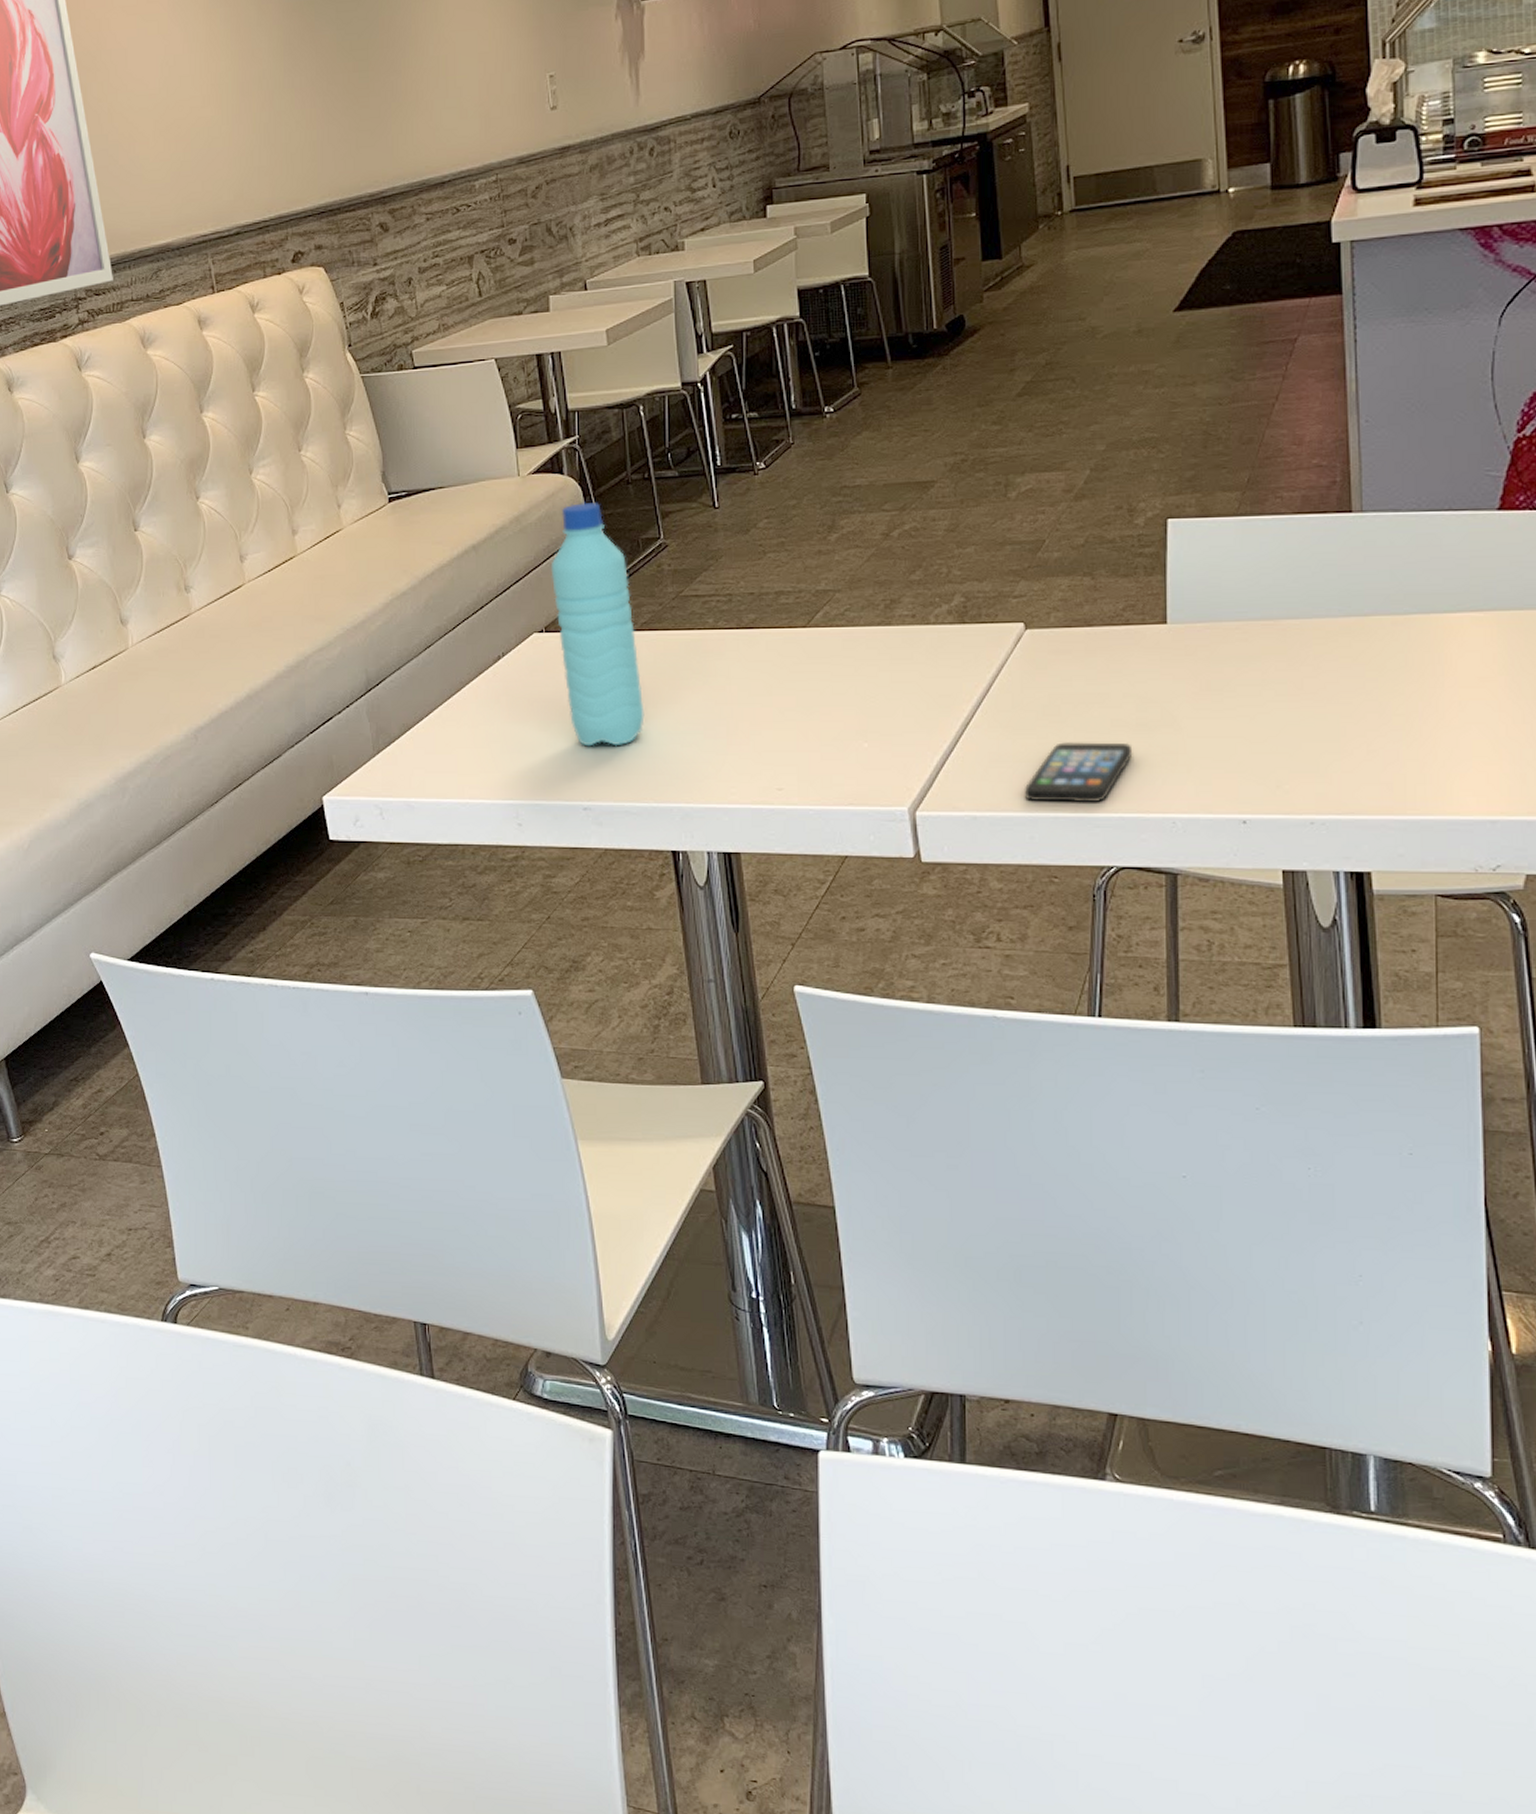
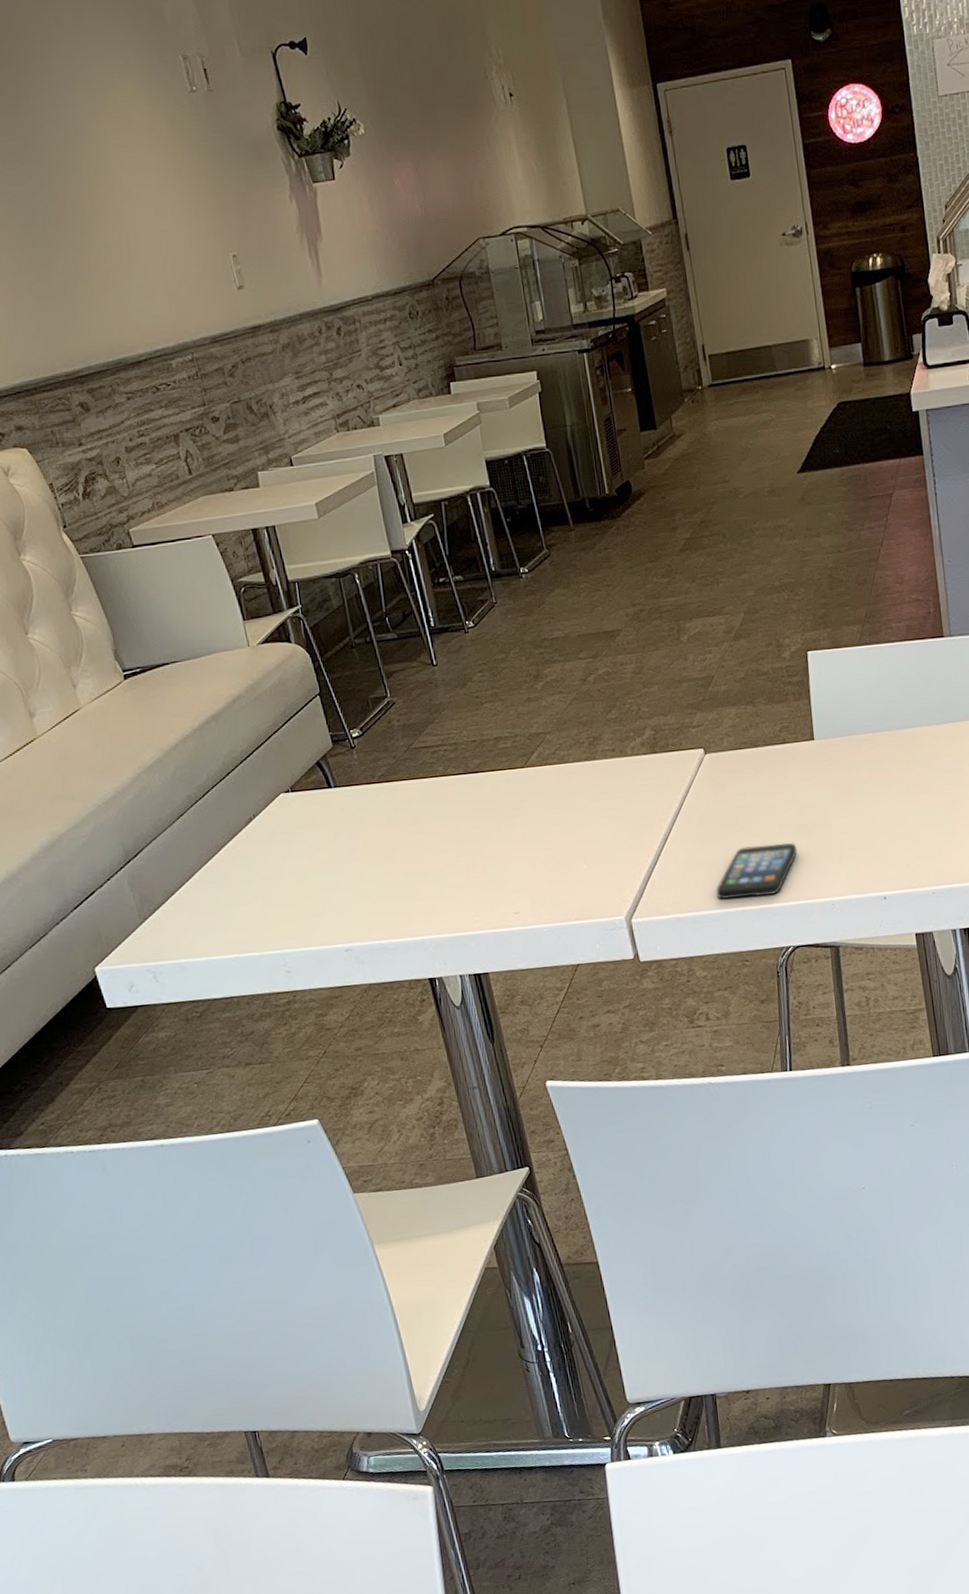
water bottle: present [550,502,645,747] -> none [289,667,391,894]

